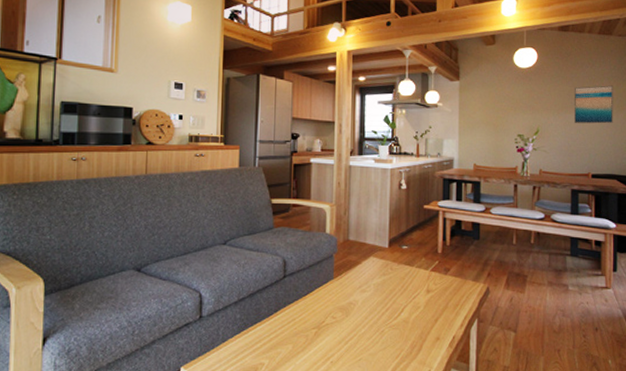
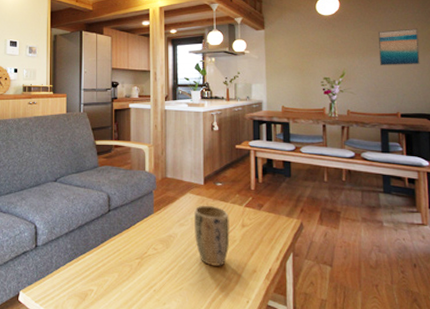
plant pot: none [377,269,414,334] -> present [194,205,230,266]

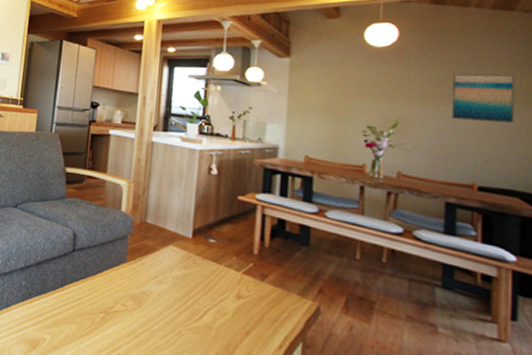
plant pot: present [194,205,230,266] -> none [174,262,221,342]

